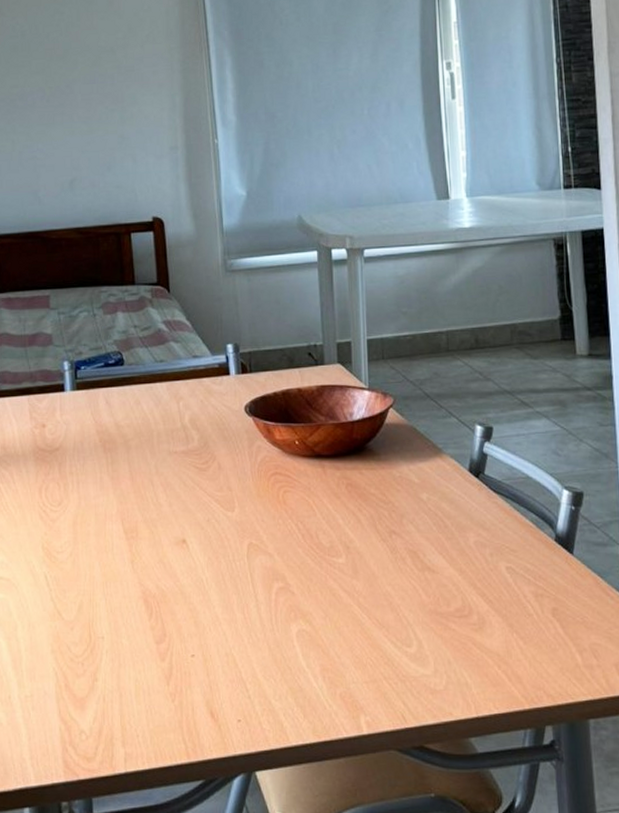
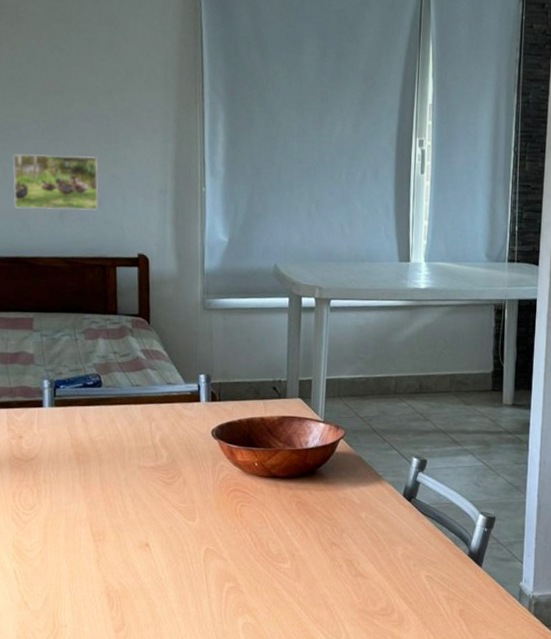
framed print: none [20,119,109,181] -> present [12,153,99,211]

